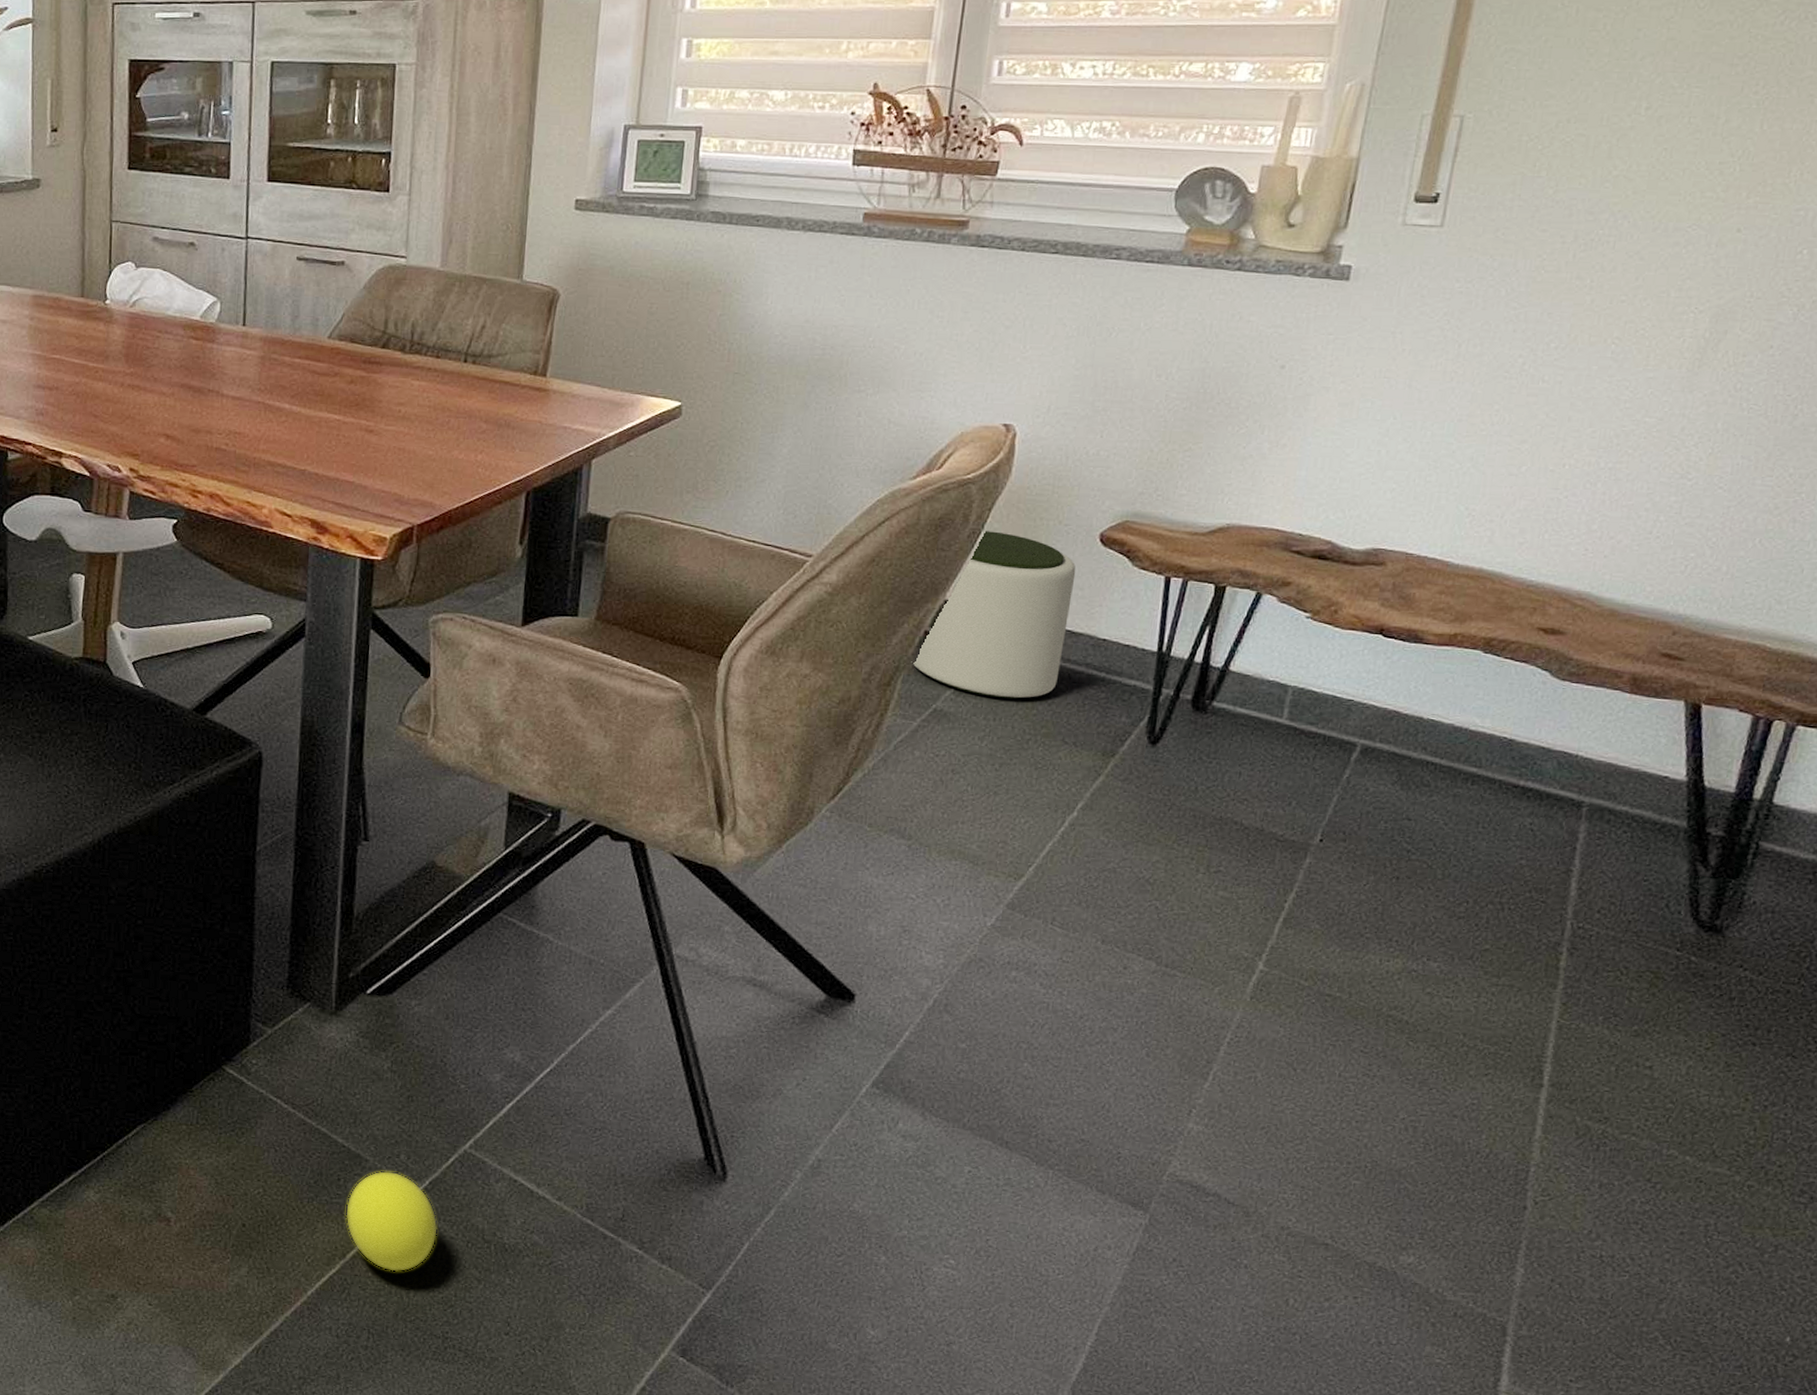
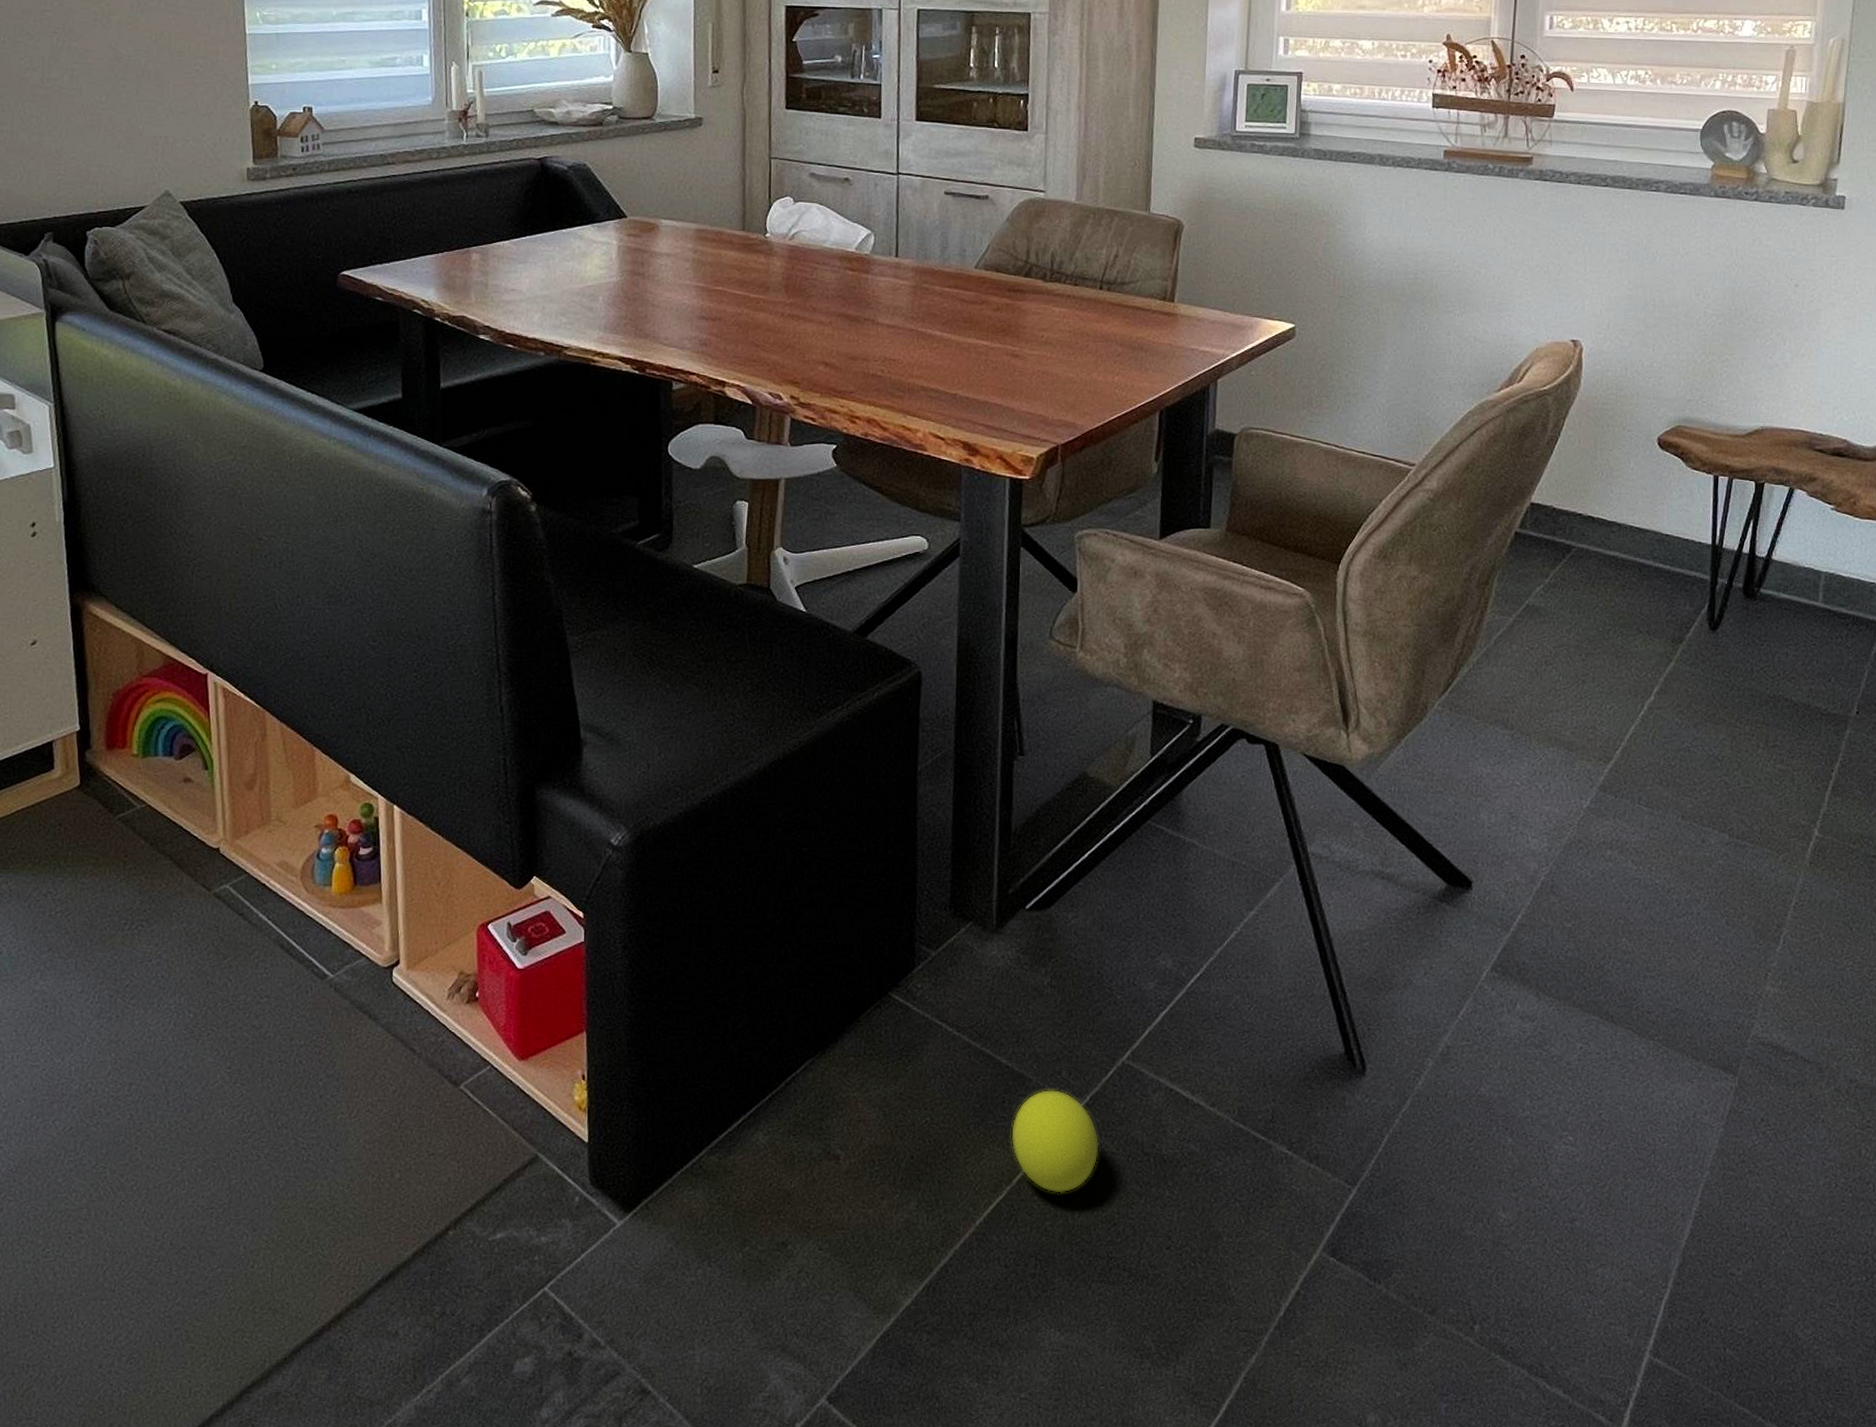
plant pot: present [911,531,1076,699] -> none [1505,438,1640,593]

